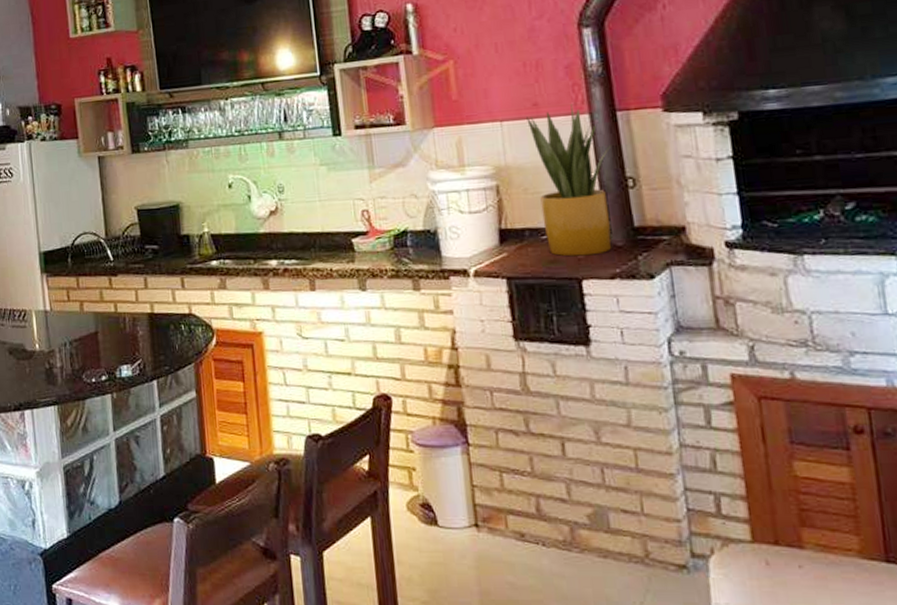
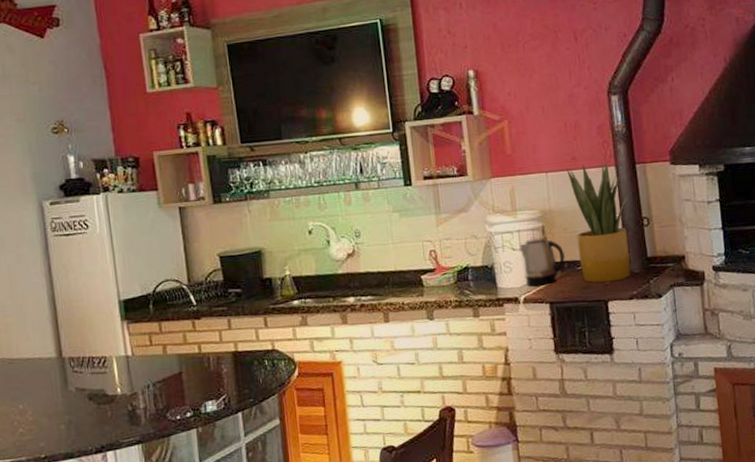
kettle: none [468,198,526,257] -> present [519,237,565,287]

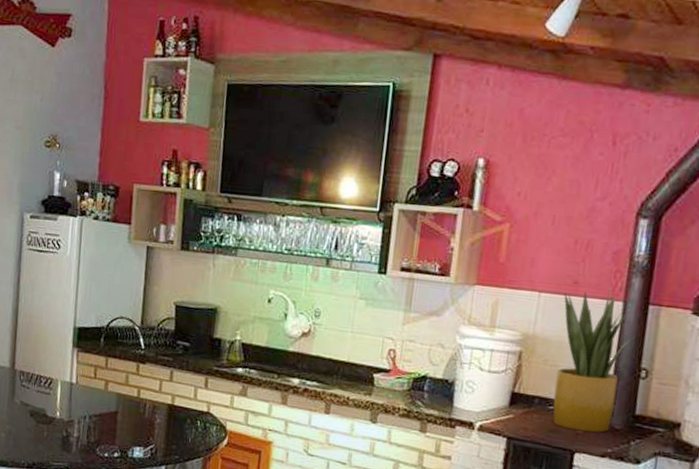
kettle: present [519,237,565,287] -> none [485,362,538,418]

